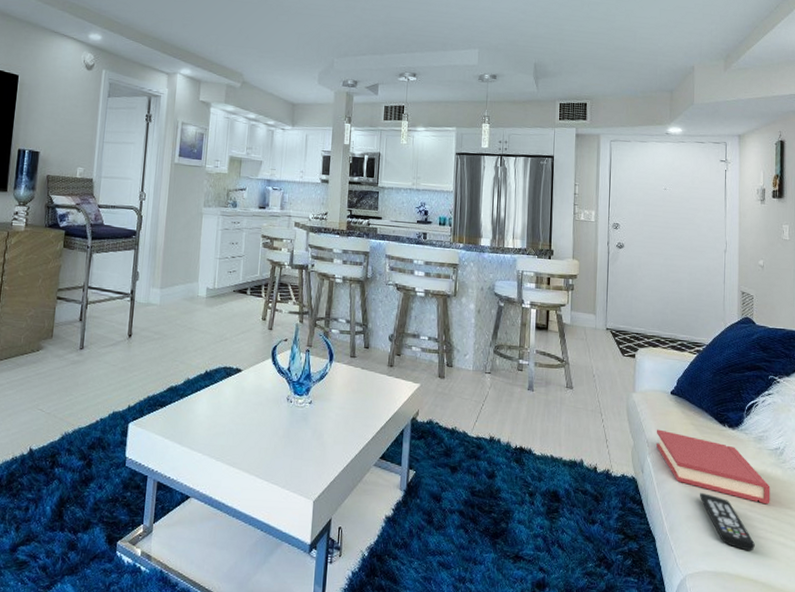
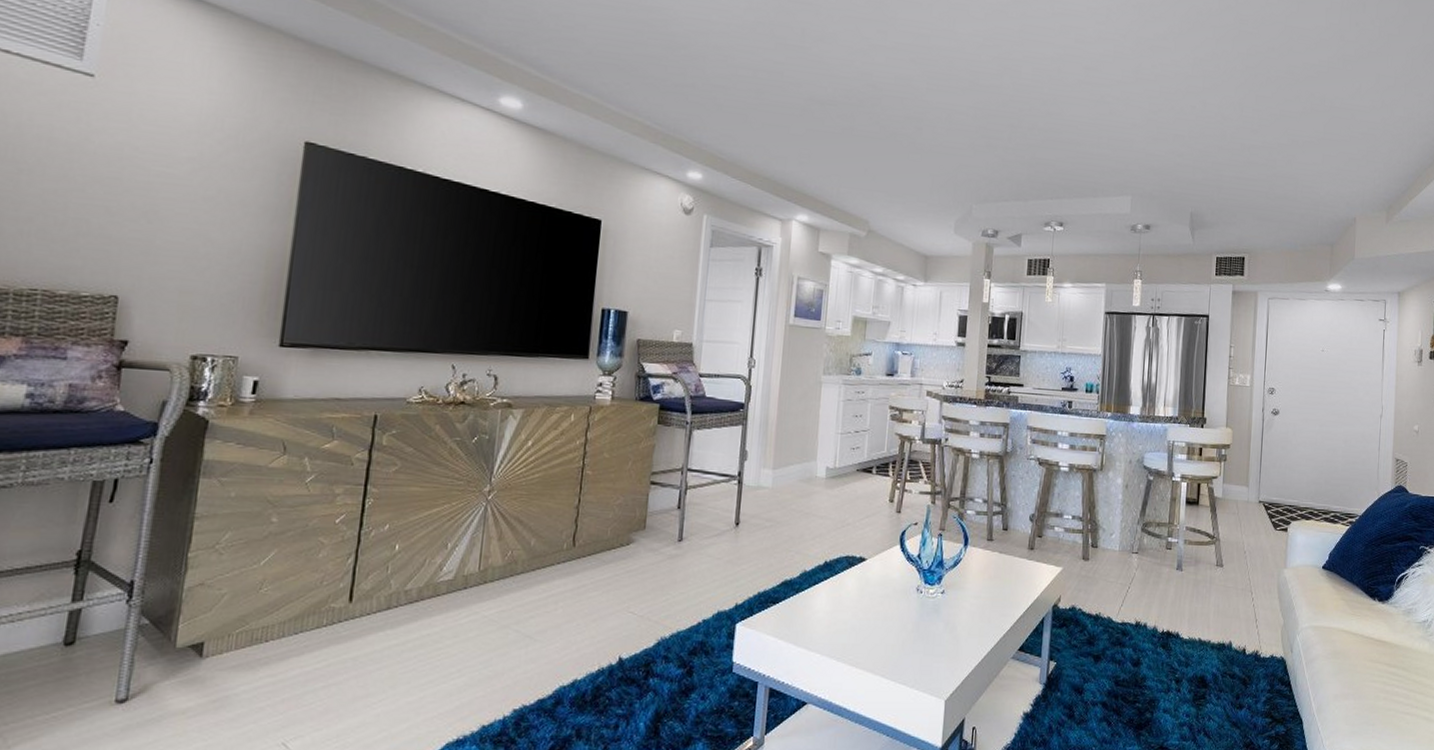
hardback book: present [656,429,770,505] -> none [1306,606,1418,679]
remote control: present [700,493,755,551] -> none [1348,671,1401,728]

